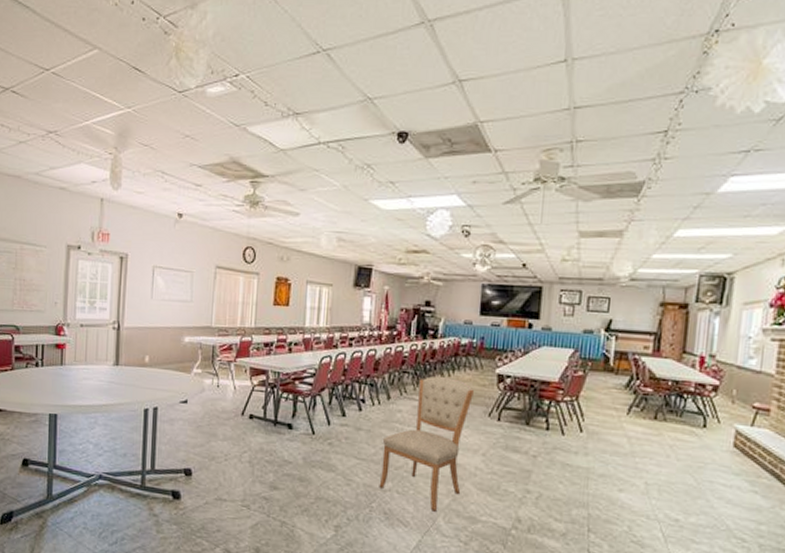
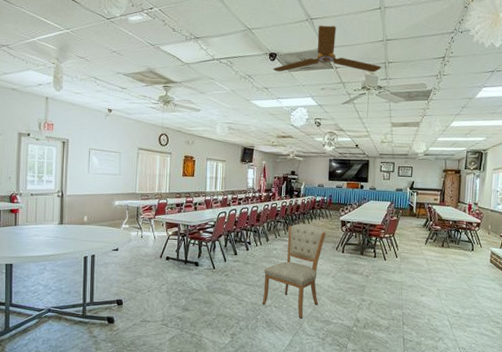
ceiling fan: none [402,89,565,159] -> present [273,25,381,73]

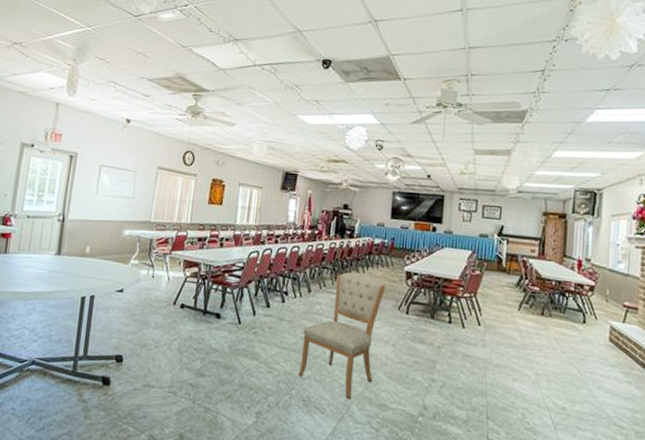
ceiling fan: present [273,25,381,73] -> none [326,28,462,87]

